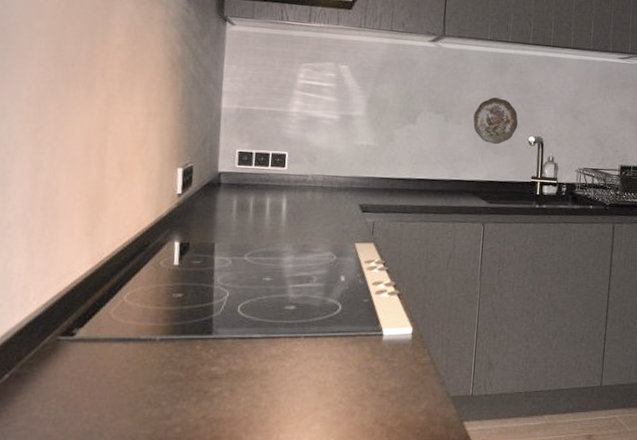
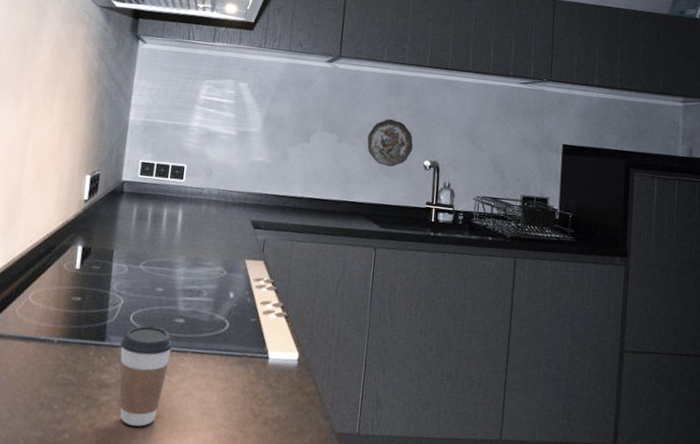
coffee cup: none [229,315,285,412] -> present [119,325,173,427]

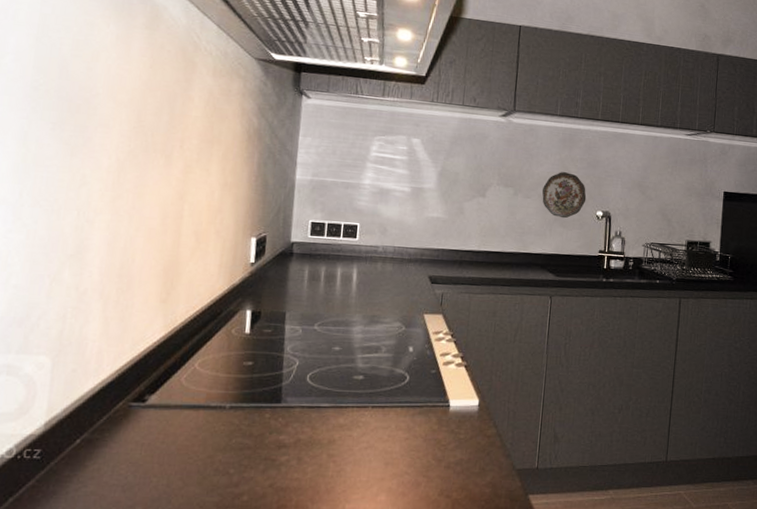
coffee cup: present [119,325,173,427] -> none [297,384,353,482]

